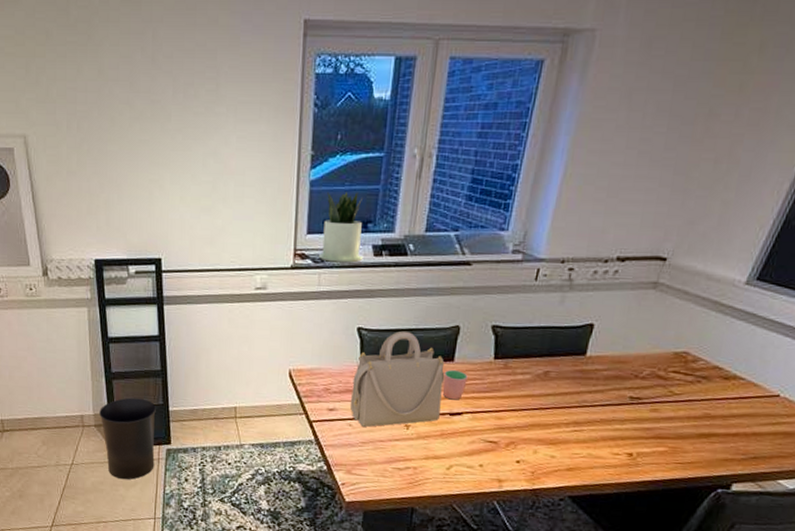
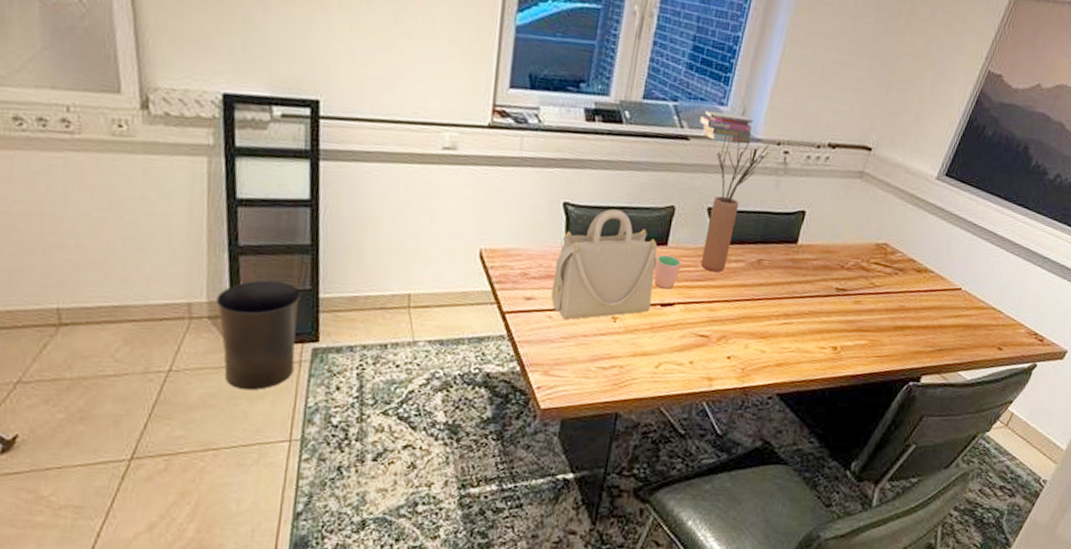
planter: present [318,191,364,264] -> none [521,40,577,128]
books: none [481,237,536,265] -> present [700,111,754,145]
vase: none [487,253,553,384] -> present [700,131,769,273]

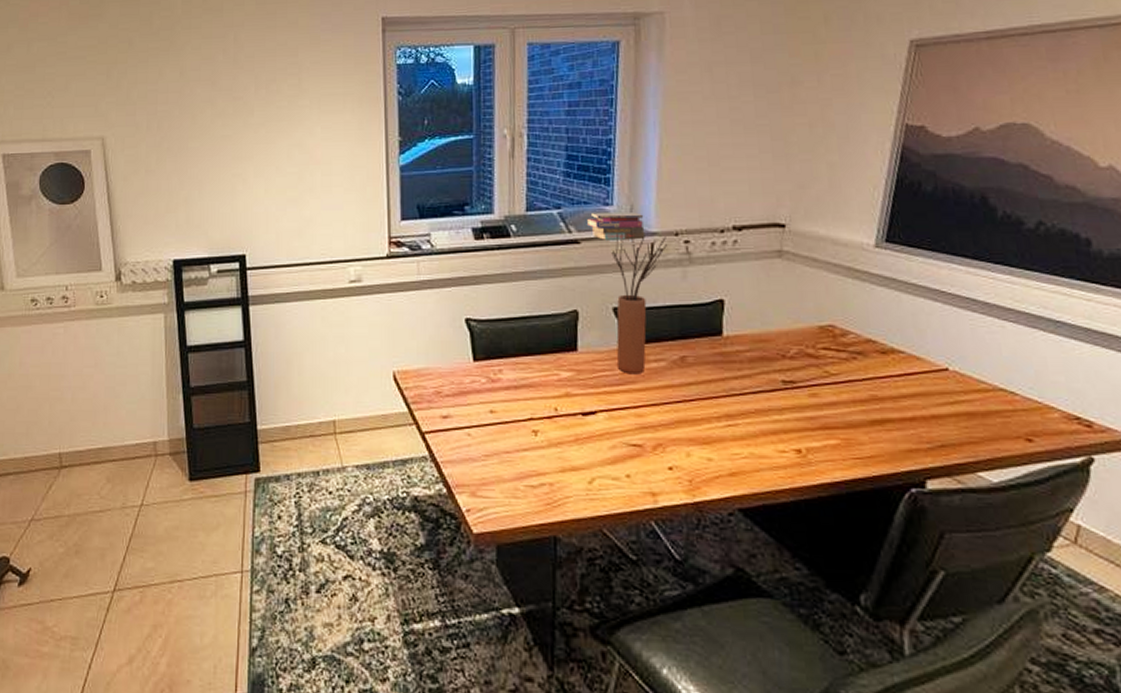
waste bin: present [216,280,301,390] -> none [175,416,242,521]
handbag: present [550,208,658,319] -> none [466,319,571,435]
cup: present [653,255,681,289] -> none [568,361,596,397]

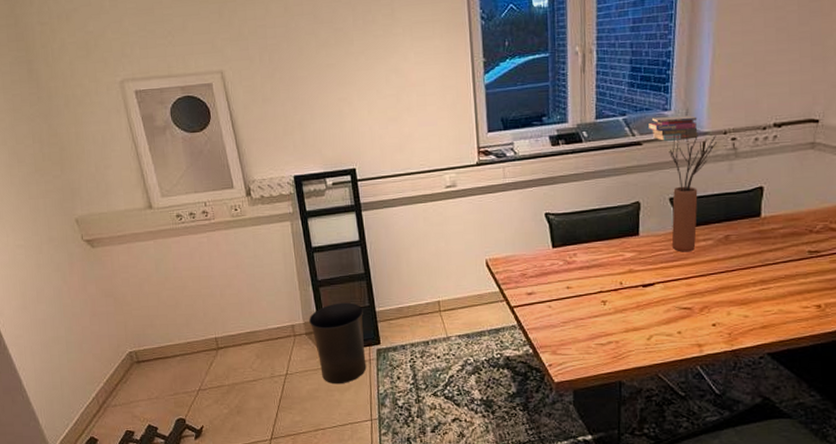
waste bin: none [175,416,242,521] -> present [309,302,367,383]

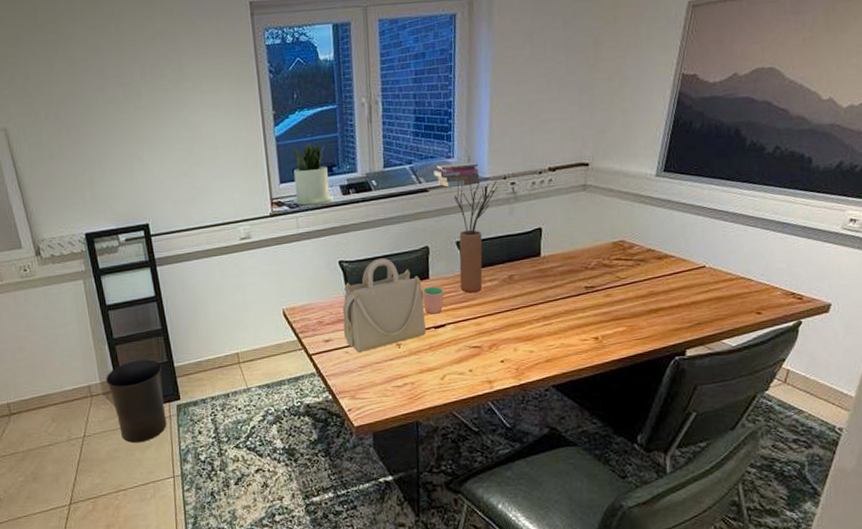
planter: none [500,90,542,156] -> present [292,141,334,207]
handbag: none [546,211,633,307] -> present [342,257,426,352]
cup: none [631,243,654,272] -> present [422,286,444,314]

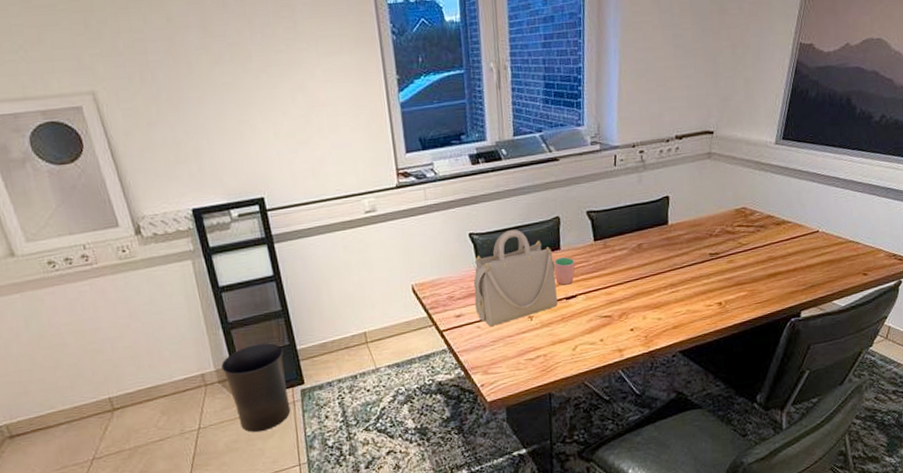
planter: present [292,141,334,207] -> none [418,108,463,177]
books: present [434,162,480,188] -> none [564,130,610,156]
vase: present [454,175,497,293] -> none [584,144,626,263]

